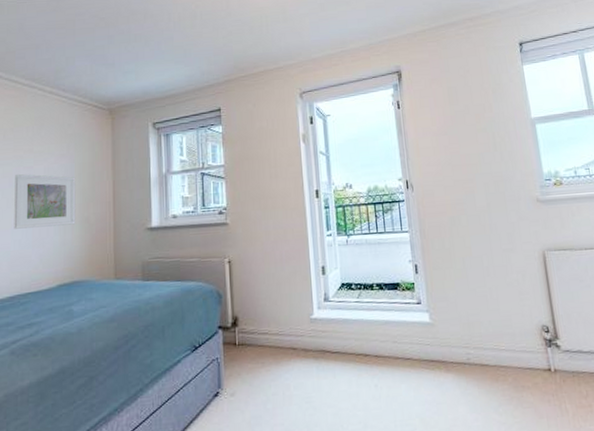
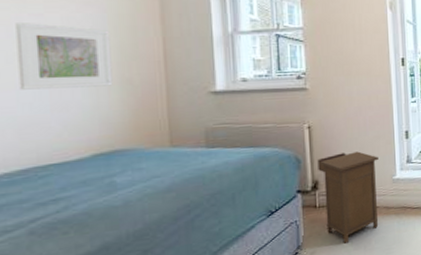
nightstand: none [237,287,296,387] -> present [317,151,379,243]

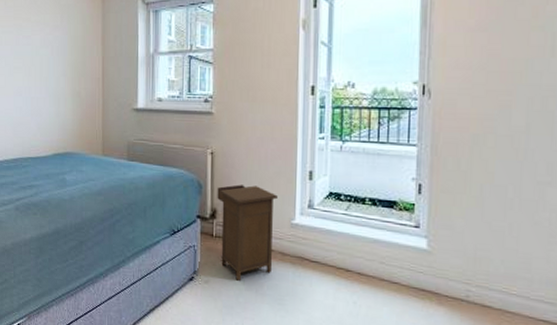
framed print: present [15,23,113,90] -> none [16,43,69,98]

